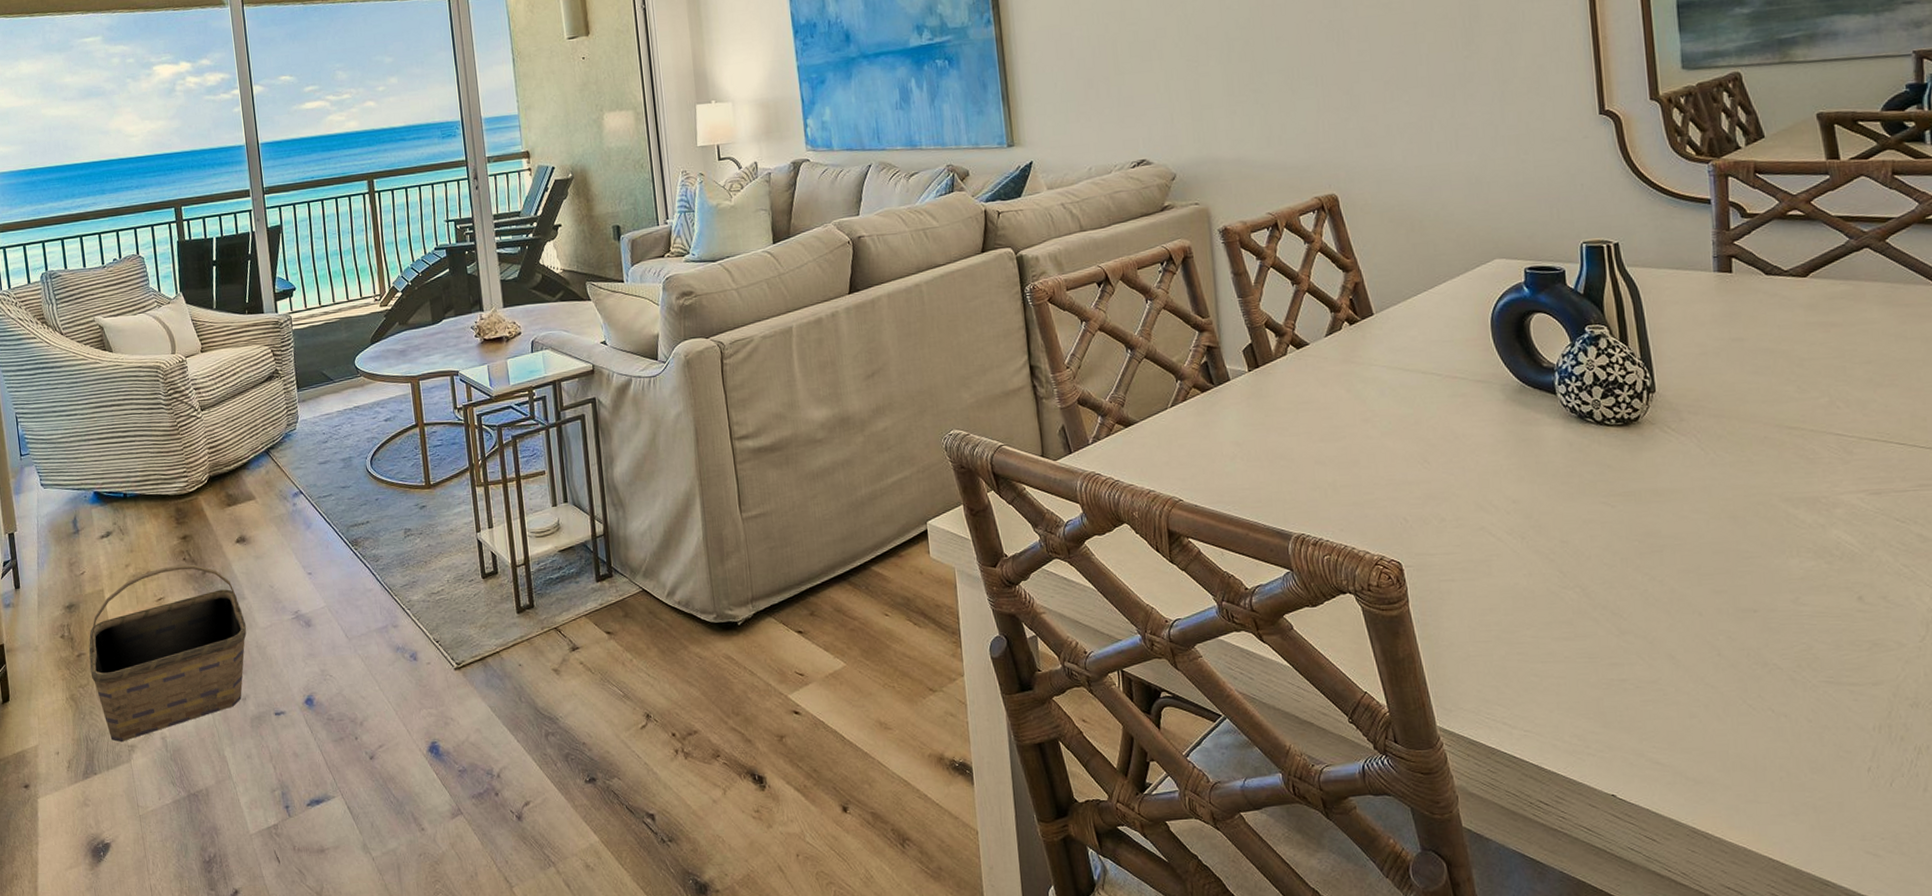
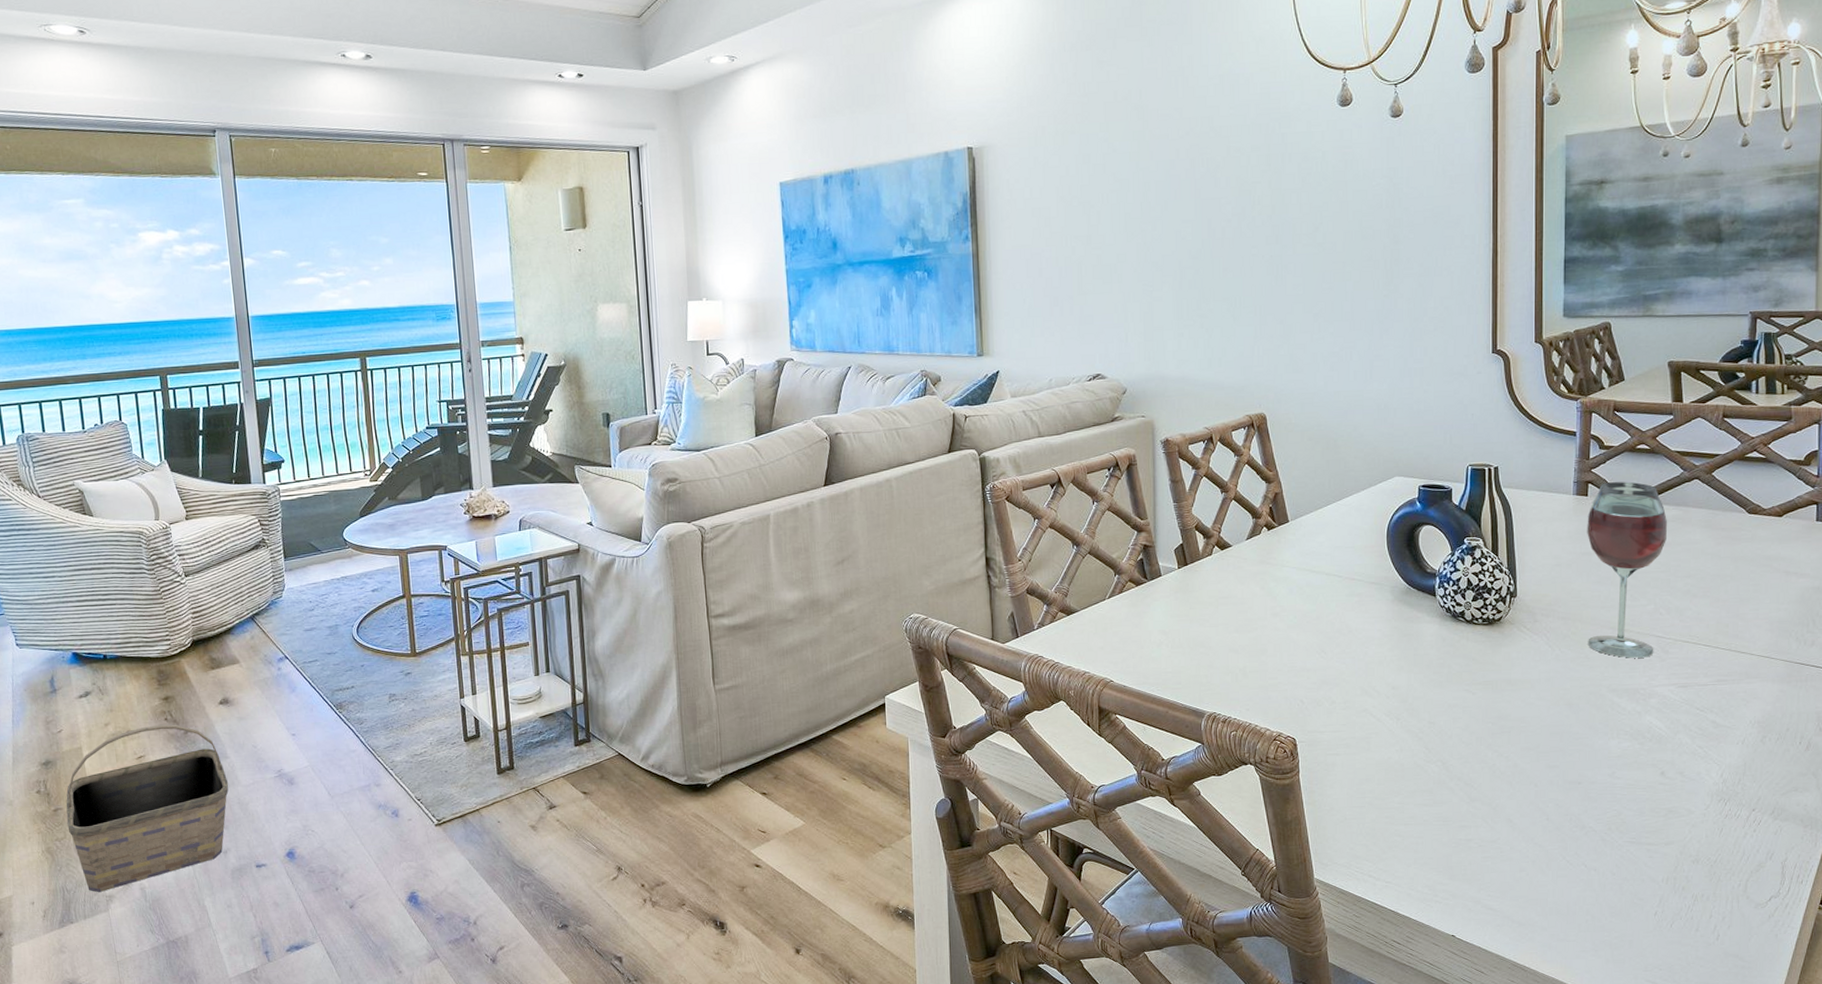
wineglass: none [1734,254,1837,461] -> present [1587,481,1668,658]

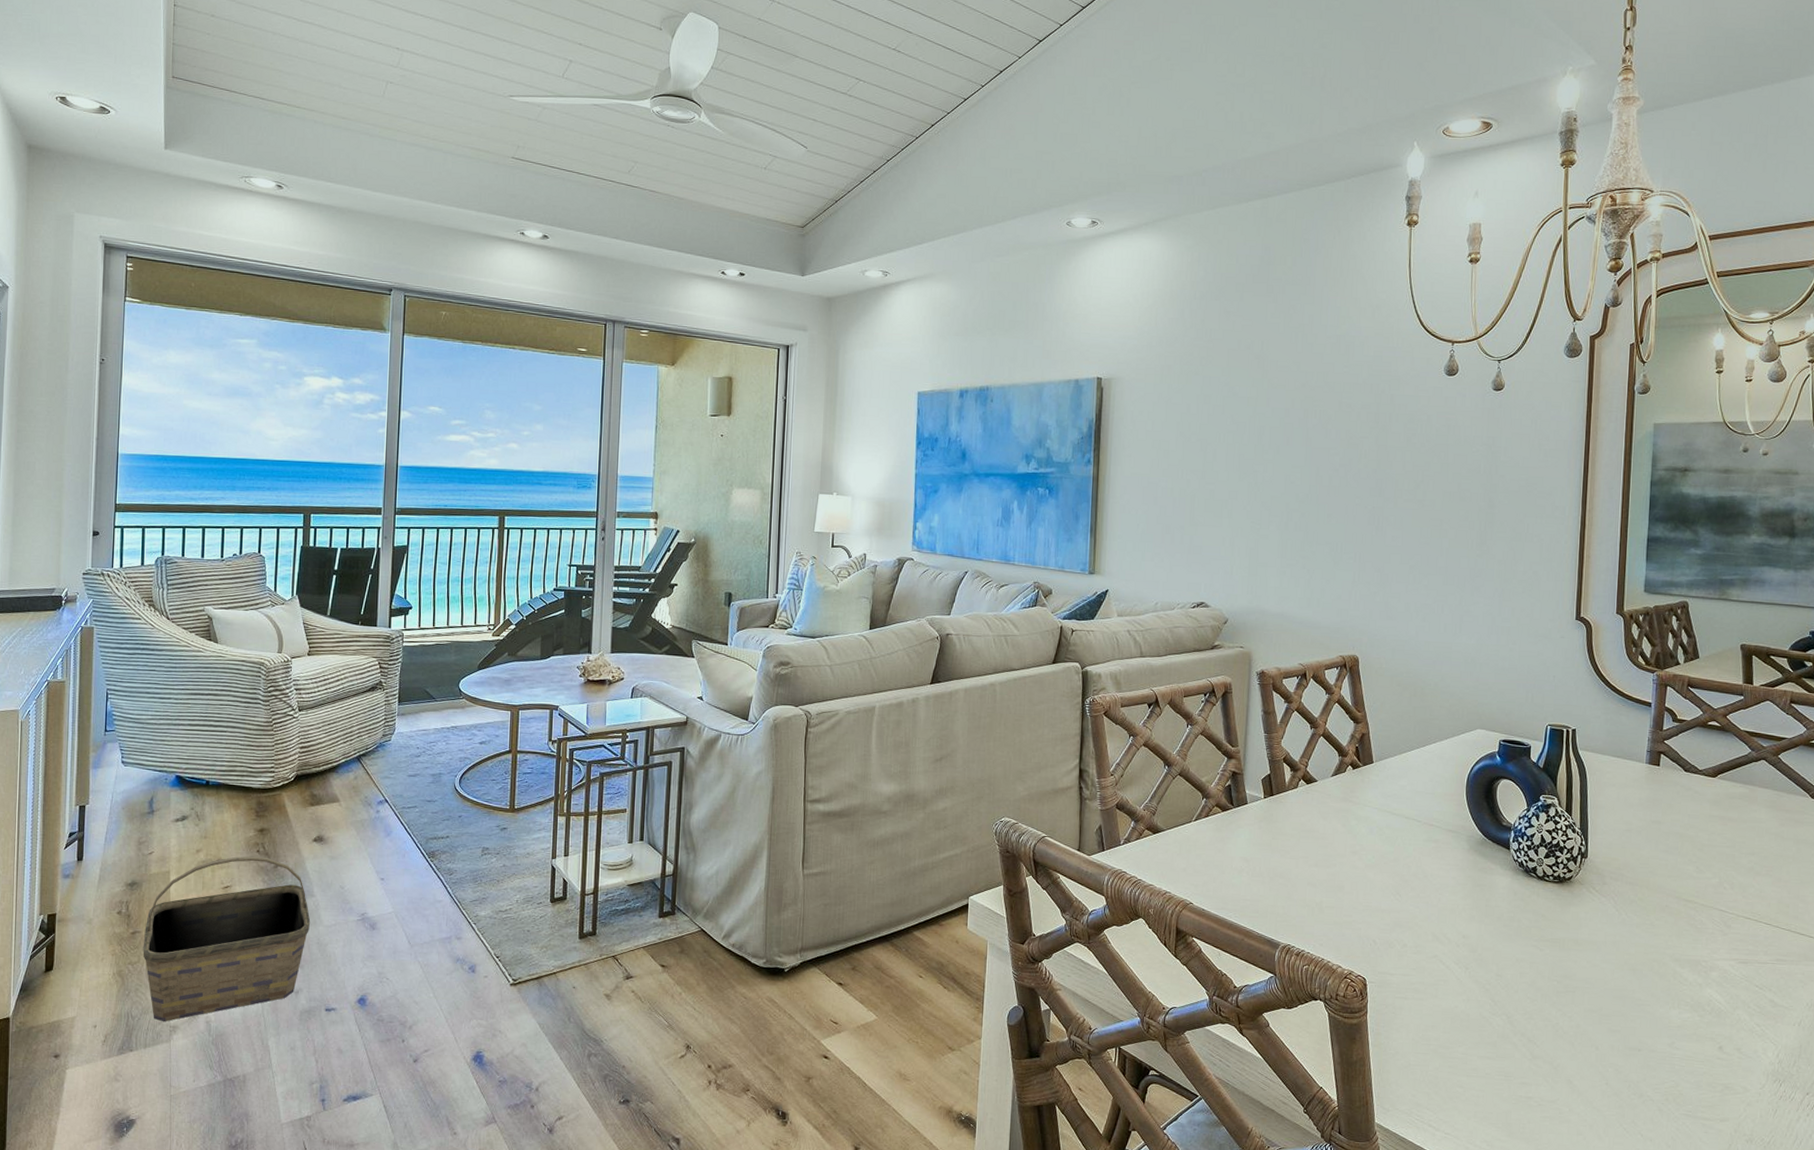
wineglass: present [1587,481,1668,658] -> none [1653,755,1735,930]

